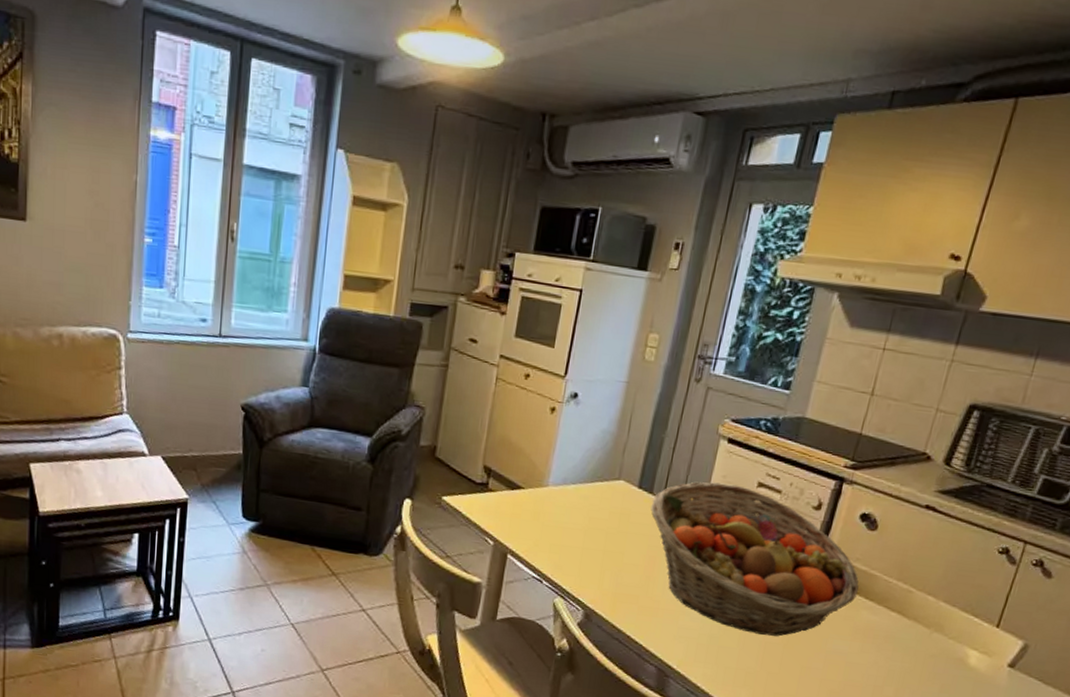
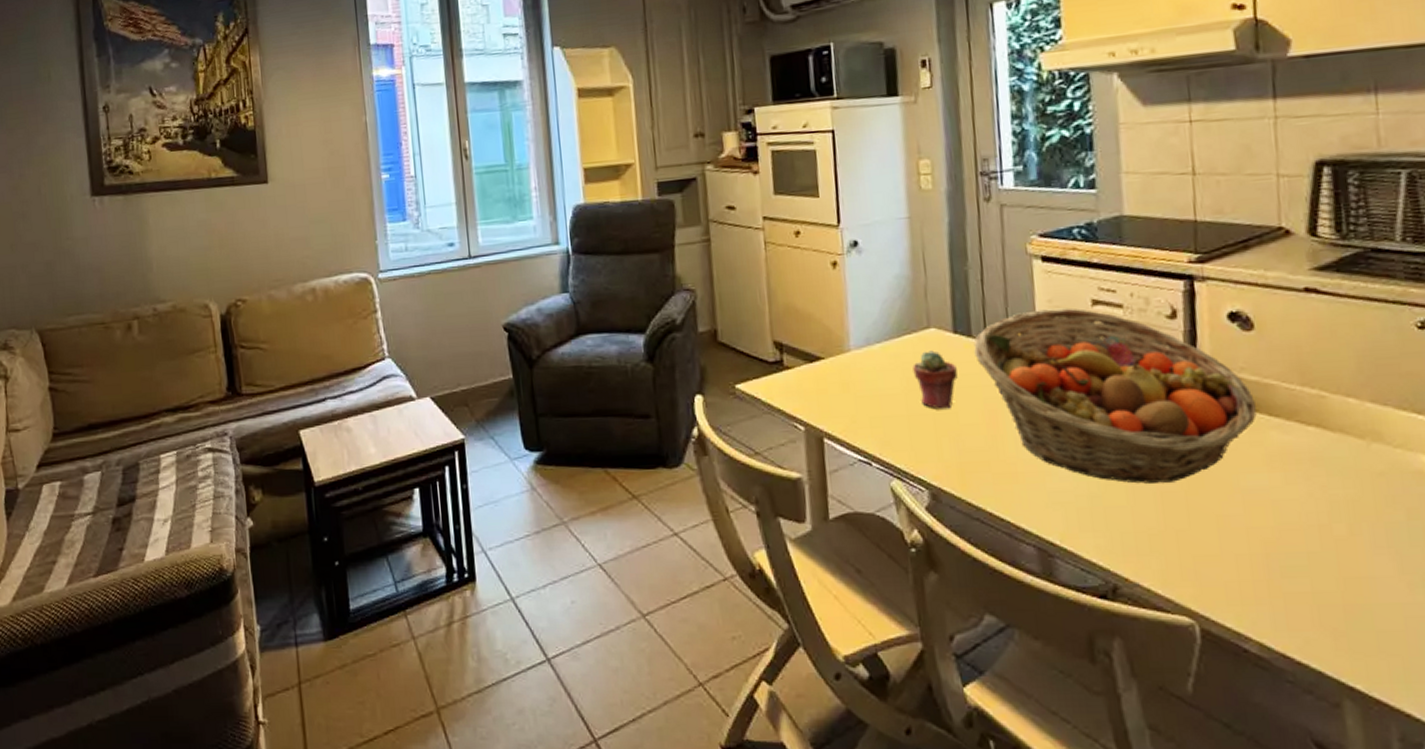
potted succulent: none [596,498,633,549] -> present [913,350,958,410]

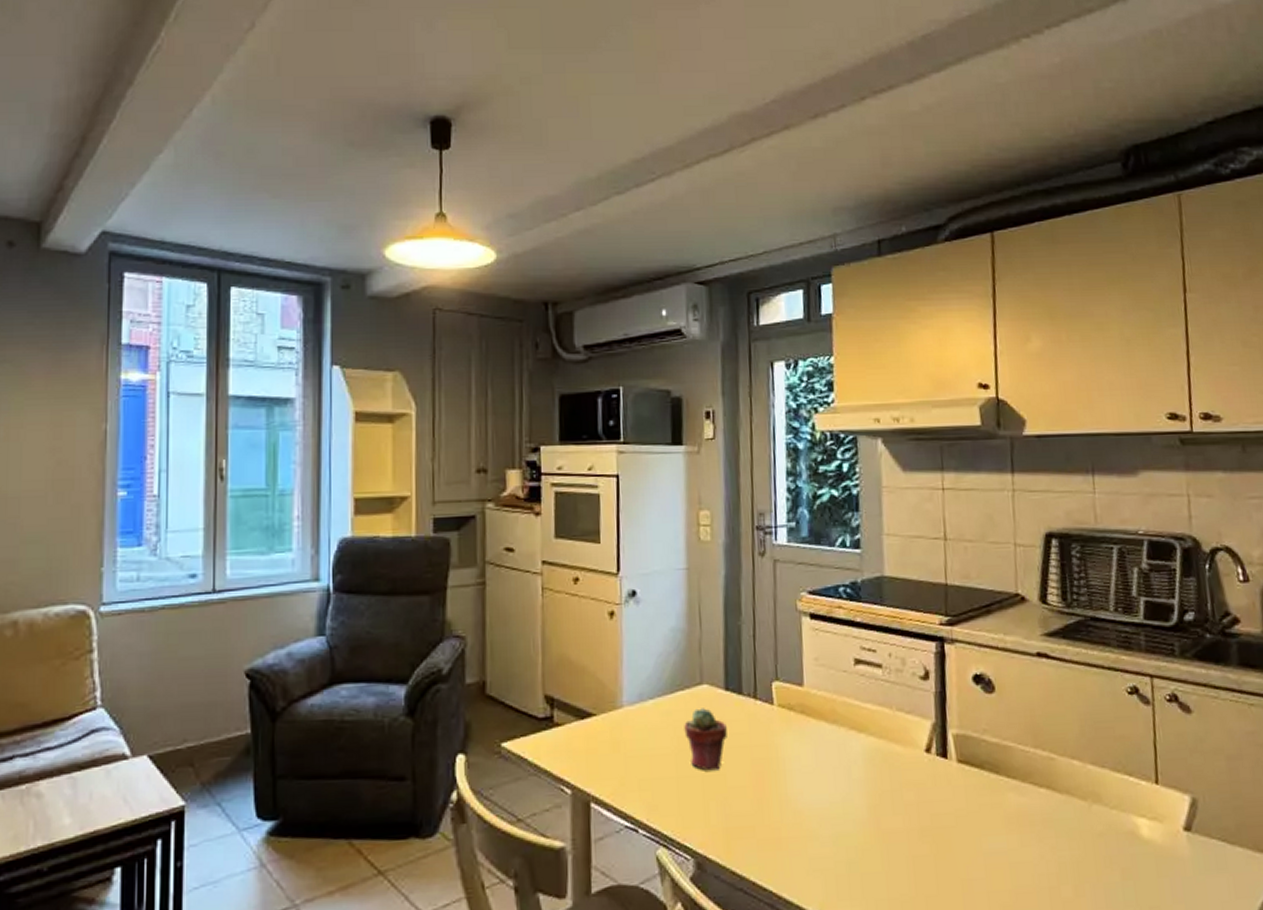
fruit basket: present [973,308,1257,484] -> none [744,666,997,848]

